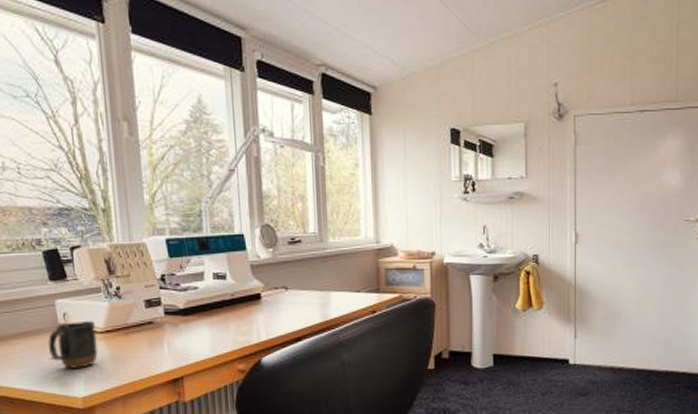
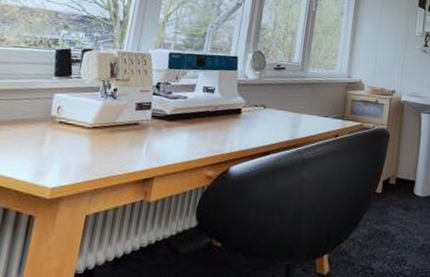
mug: present [48,321,98,369] -> none [31,115,85,159]

